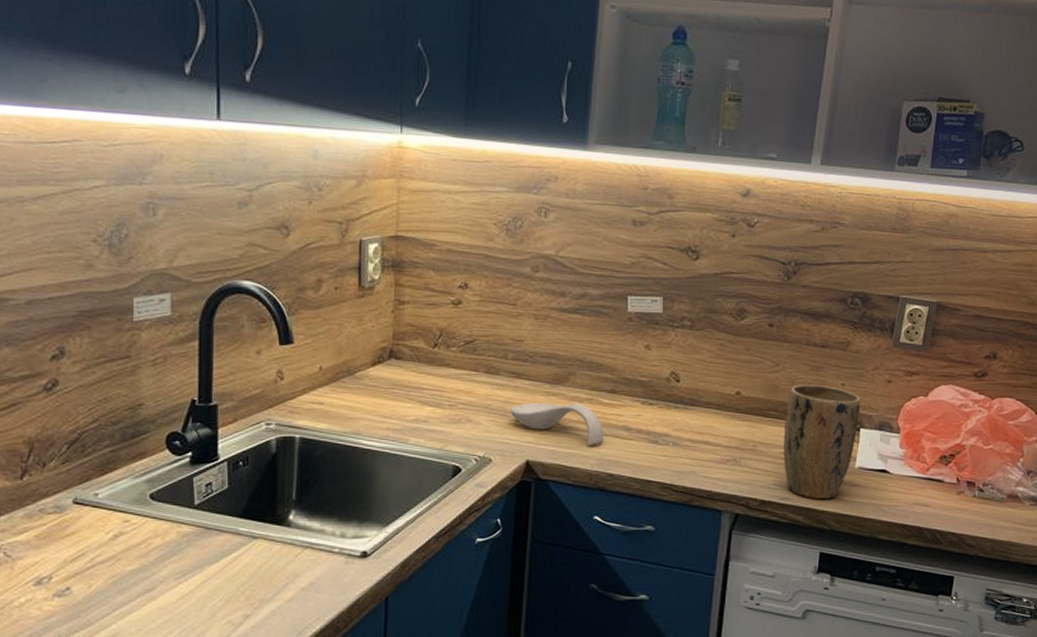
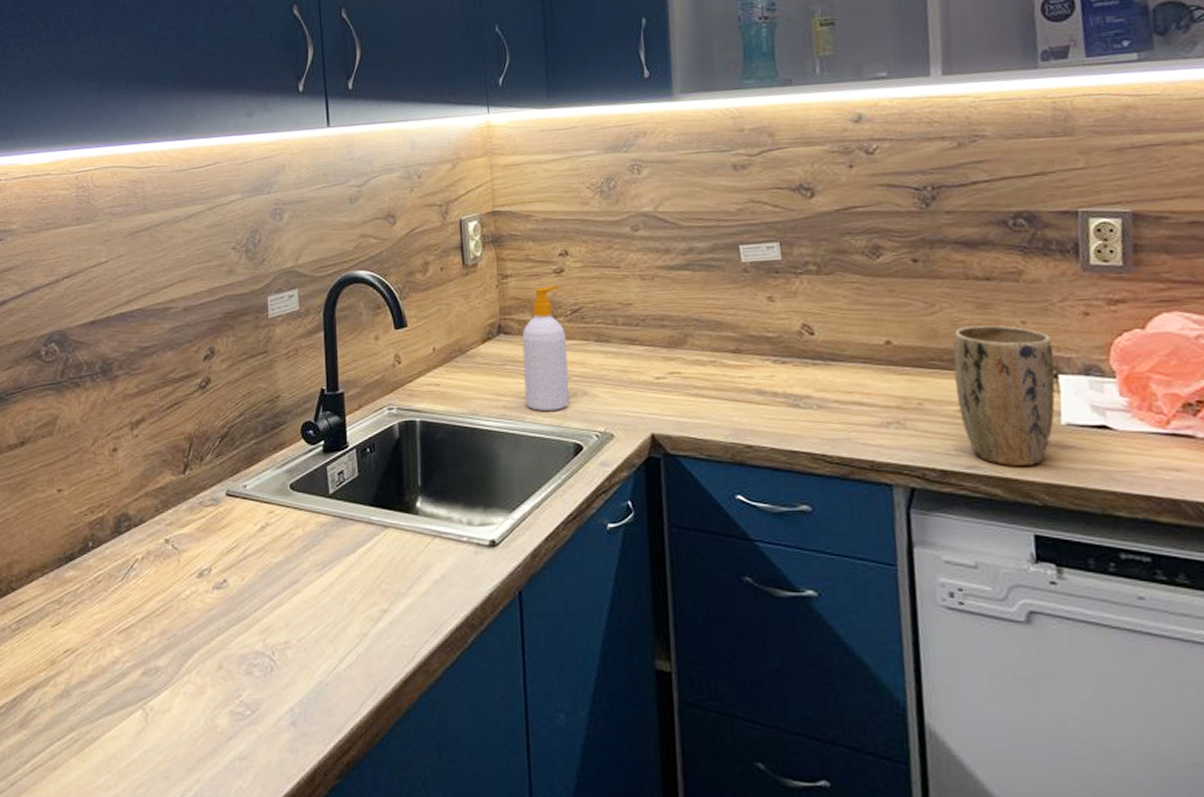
soap bottle: none [411,316,456,435] -> present [521,285,570,411]
spoon rest: present [510,402,605,446] -> none [627,367,736,415]

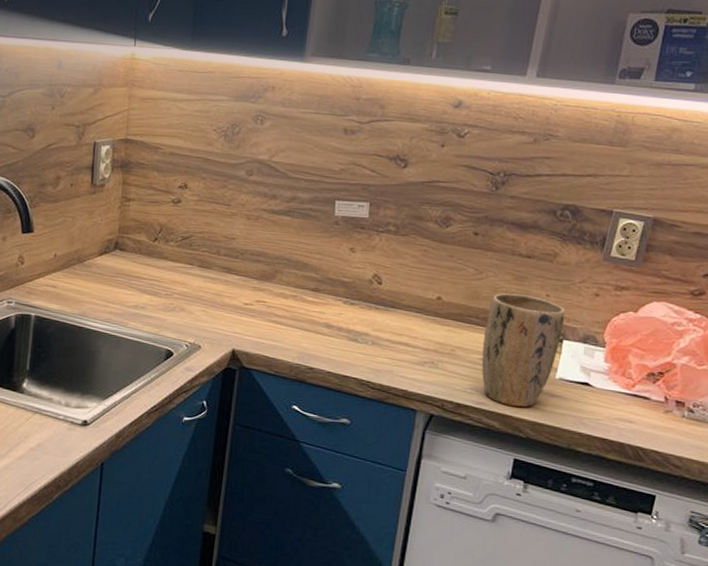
soap bottle: present [521,285,570,411] -> none [130,213,176,321]

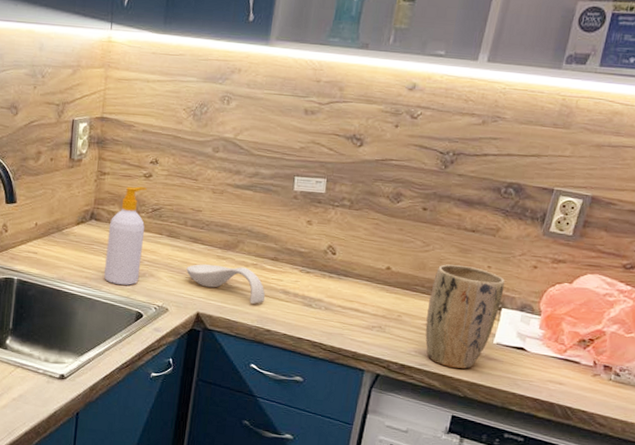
soap bottle: none [130,213,176,321] -> present [104,186,147,285]
spoon rest: none [220,296,307,340] -> present [186,264,265,305]

